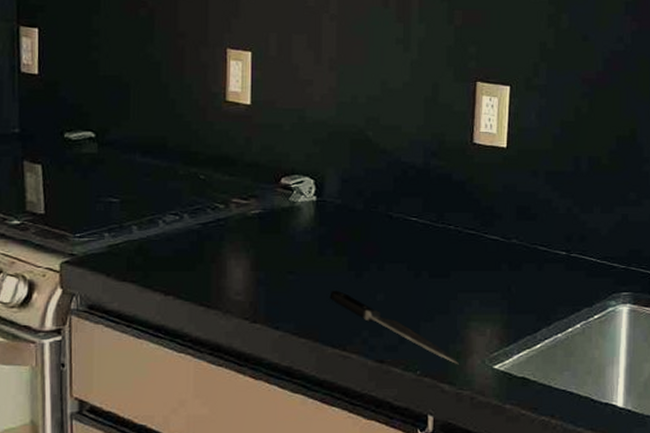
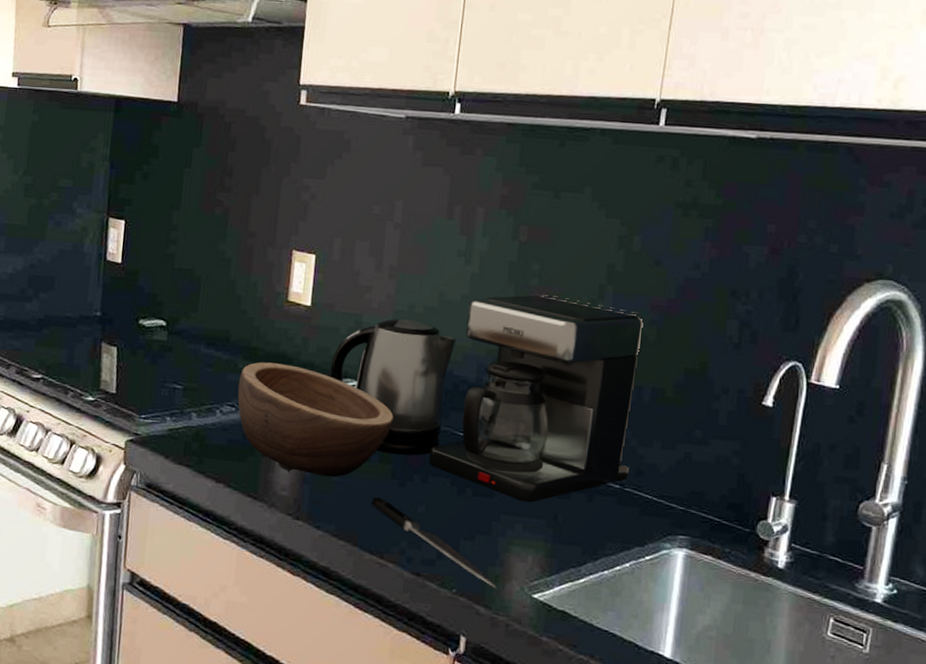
wooden bowl: none [180,166,345,278] -> present [237,362,393,478]
kettle: none [276,110,401,247] -> present [330,318,456,456]
coffee maker: none [384,76,576,278] -> present [429,295,643,503]

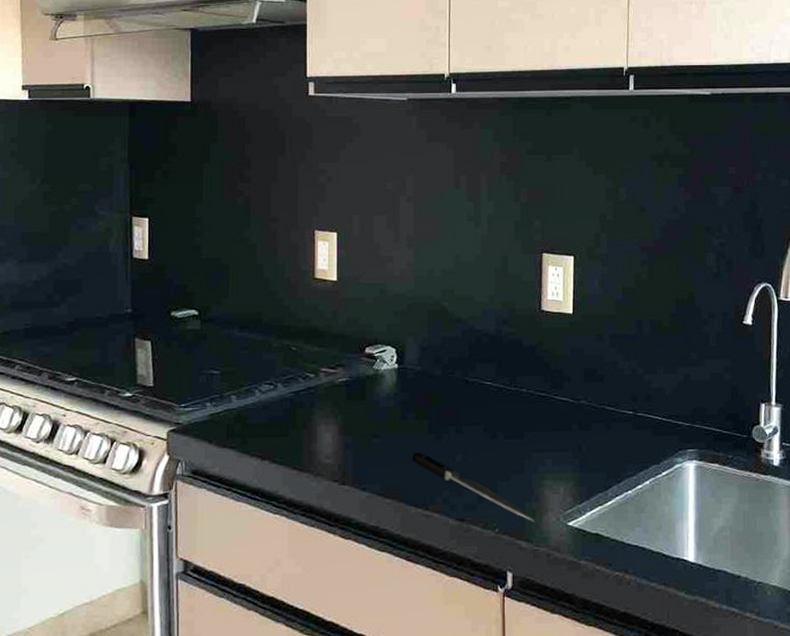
wooden bowl: present [237,362,393,478] -> none [274,338,424,442]
kettle: present [330,318,456,456] -> none [361,283,474,411]
coffee maker: present [429,295,643,503] -> none [461,248,639,438]

